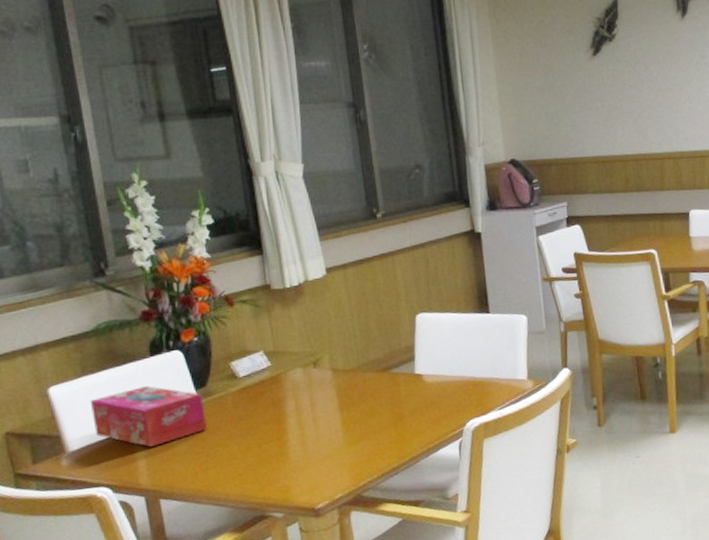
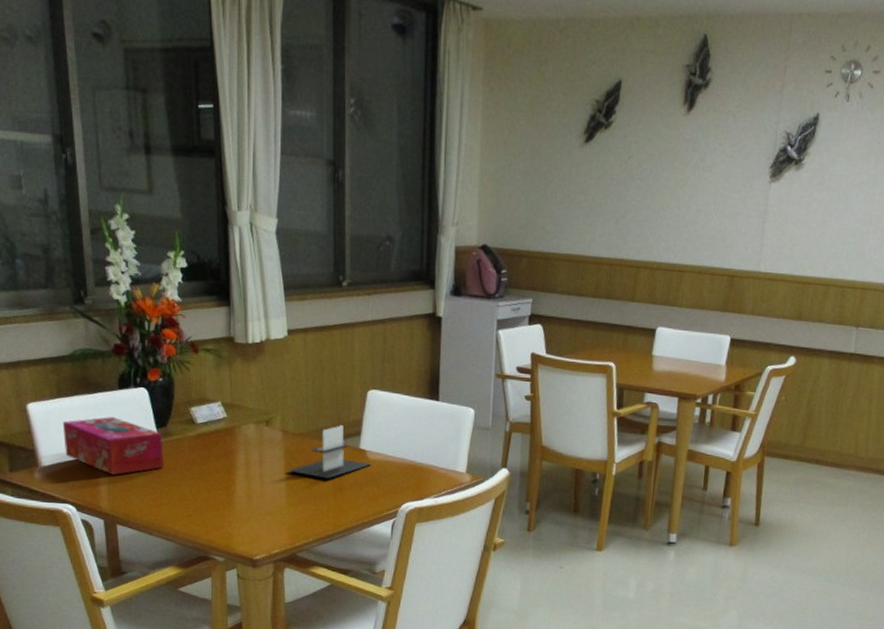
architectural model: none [342,353,429,411] -> present [288,425,371,479]

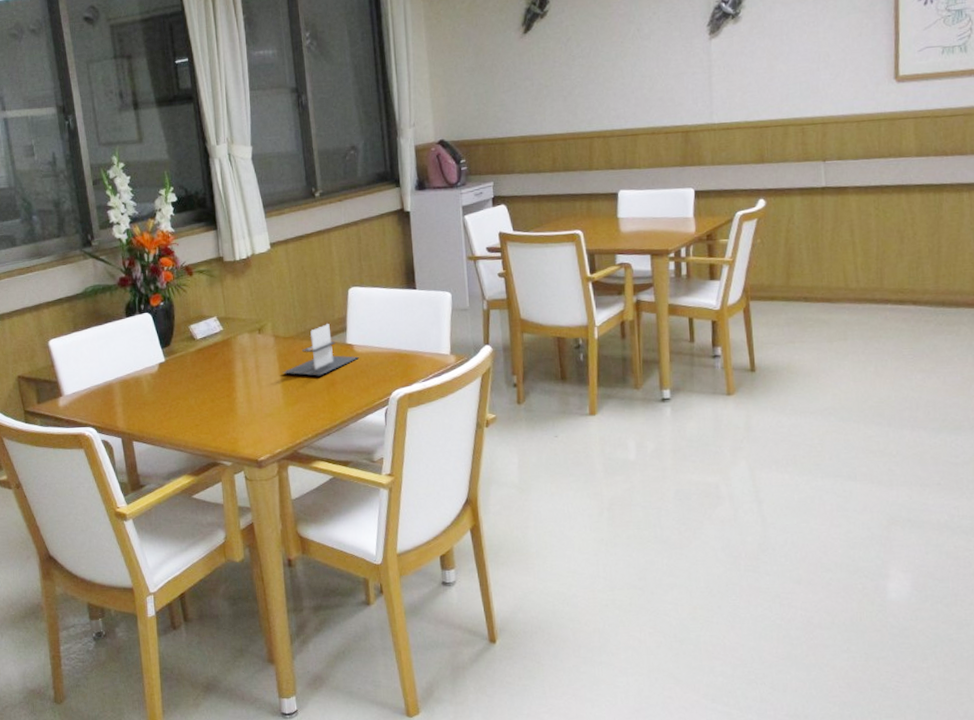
tissue box: present [62,417,165,476] -> none [79,343,171,397]

